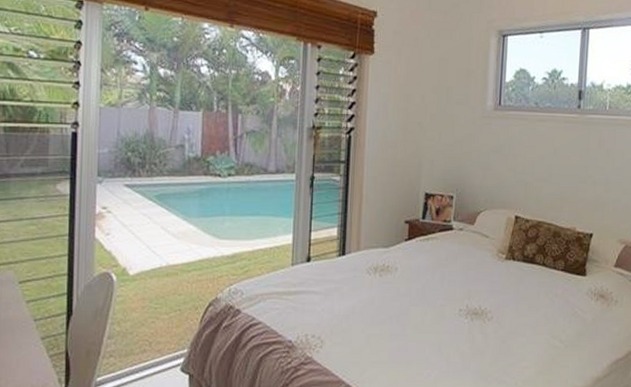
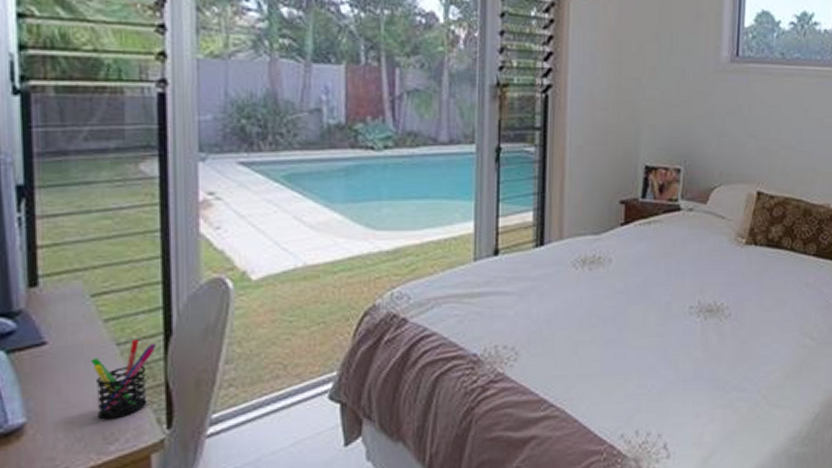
pen holder: none [16,317,62,378] -> present [90,340,157,420]

